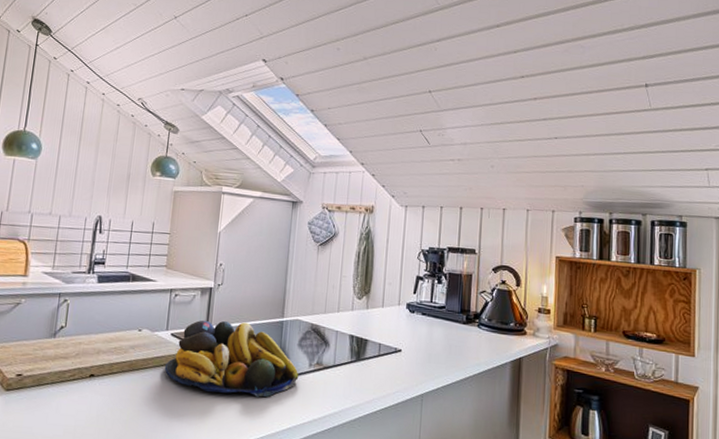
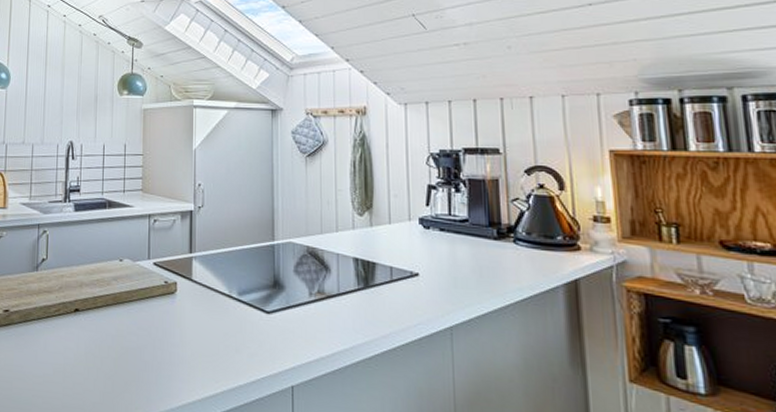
fruit bowl: present [164,320,299,397] -> none [149,246,298,332]

